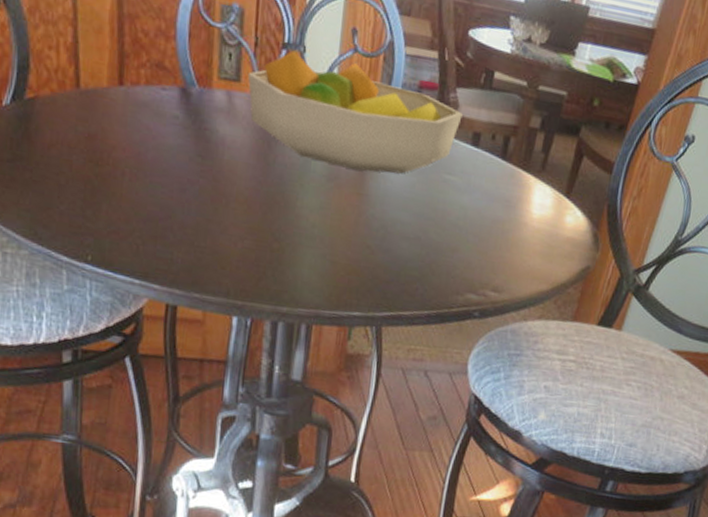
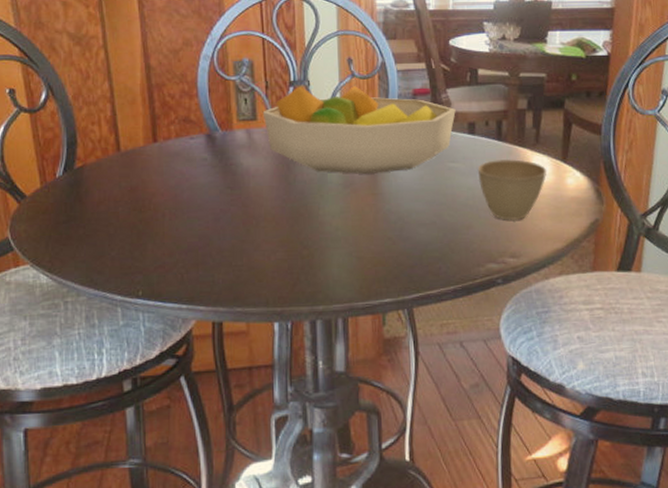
cup: none [474,180,548,253] -> present [477,158,547,220]

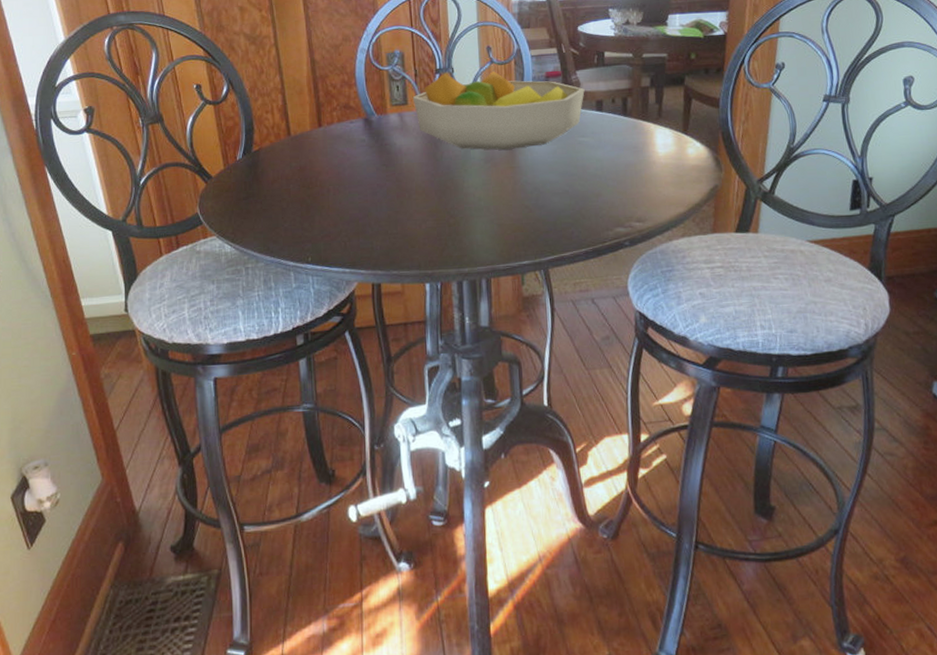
cup: present [477,158,547,220] -> none [605,132,669,188]

